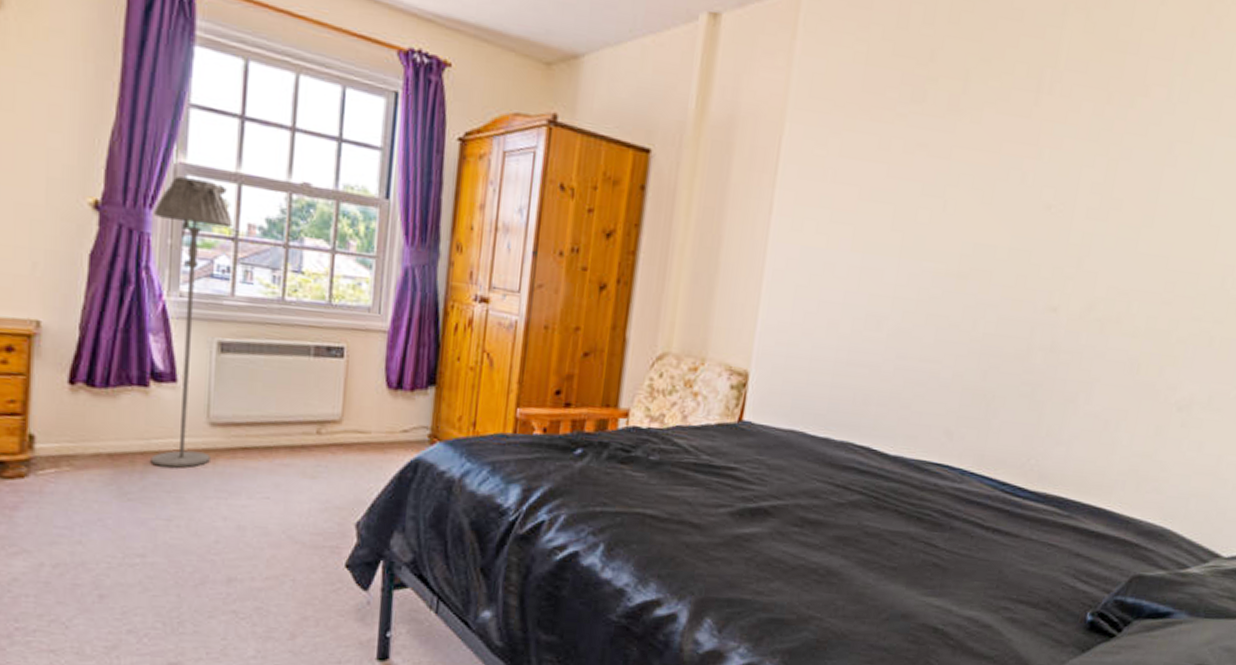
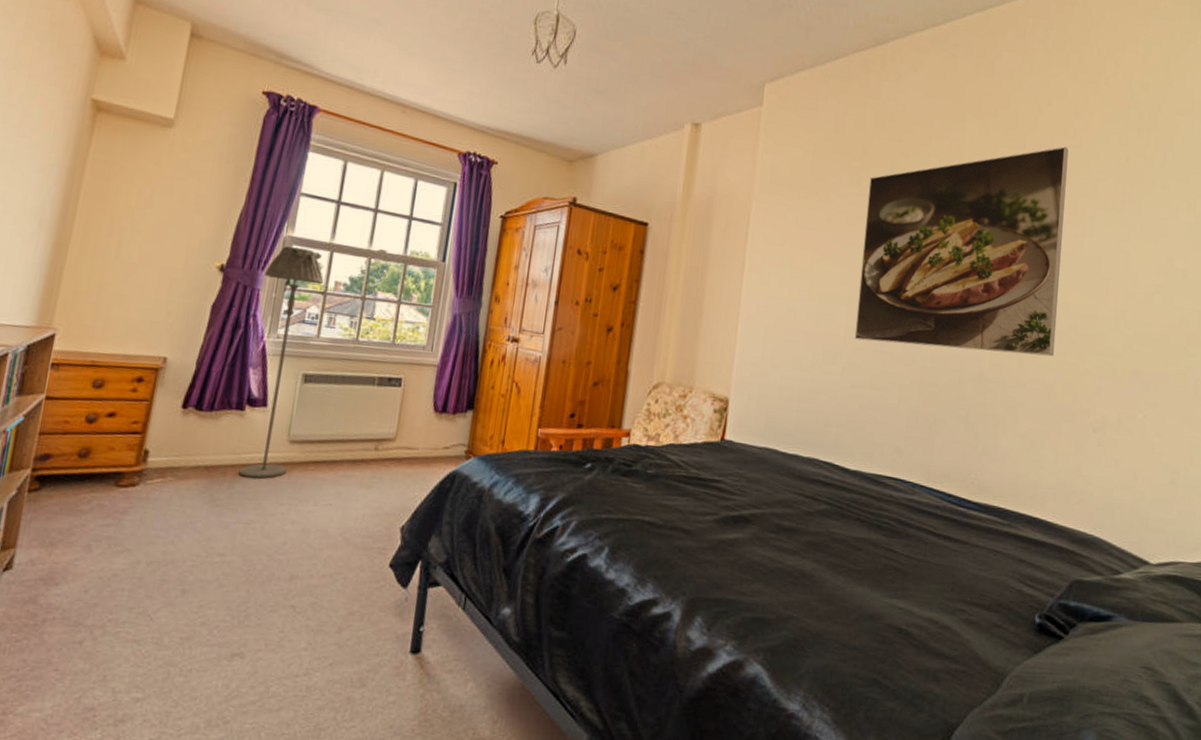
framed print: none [904,51,1194,322] -> present [854,146,1069,357]

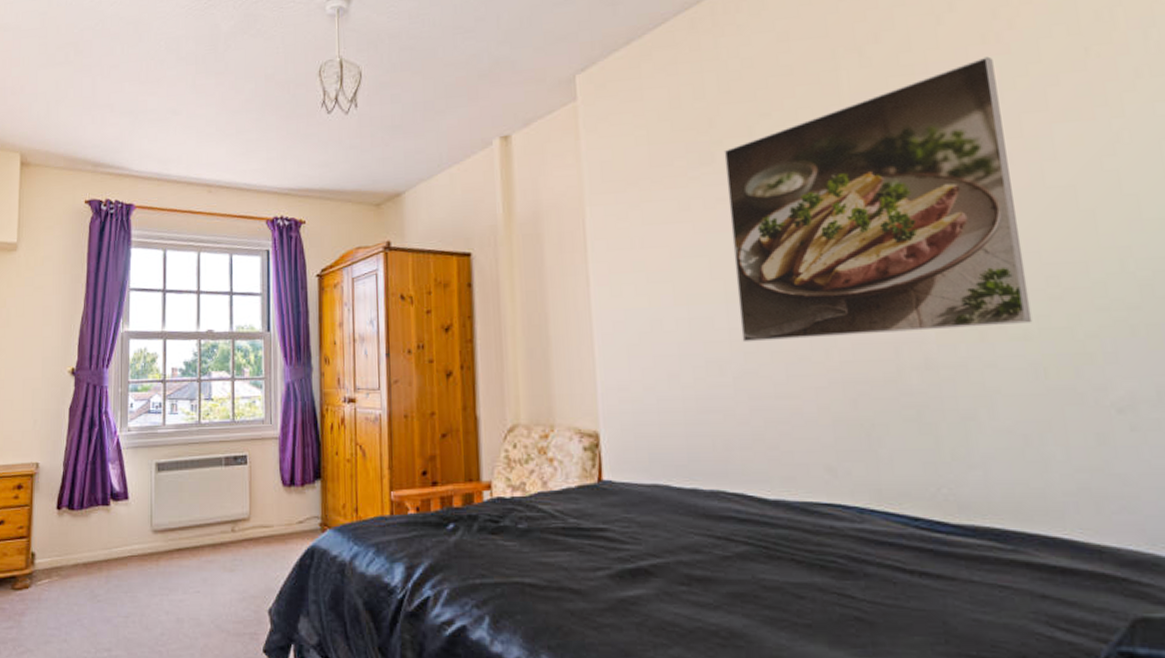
floor lamp: present [238,246,324,479] -> none [110,341,161,571]

